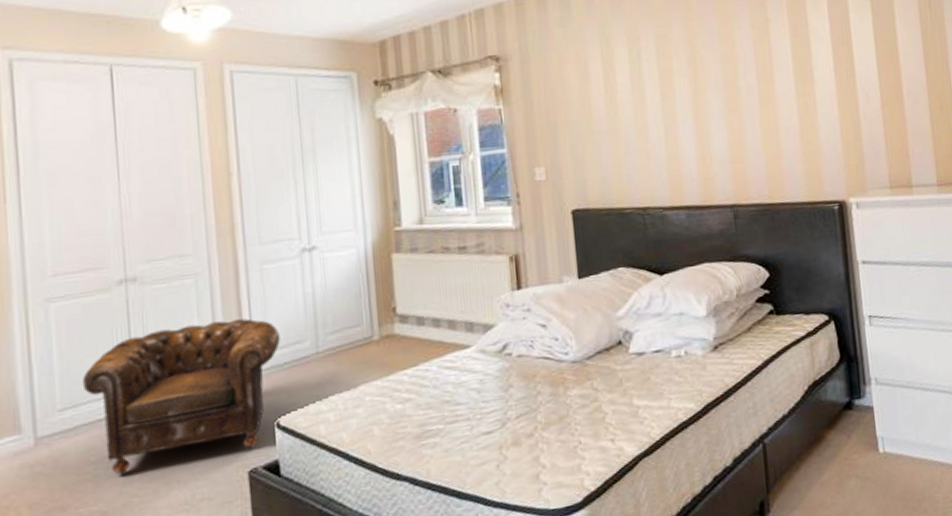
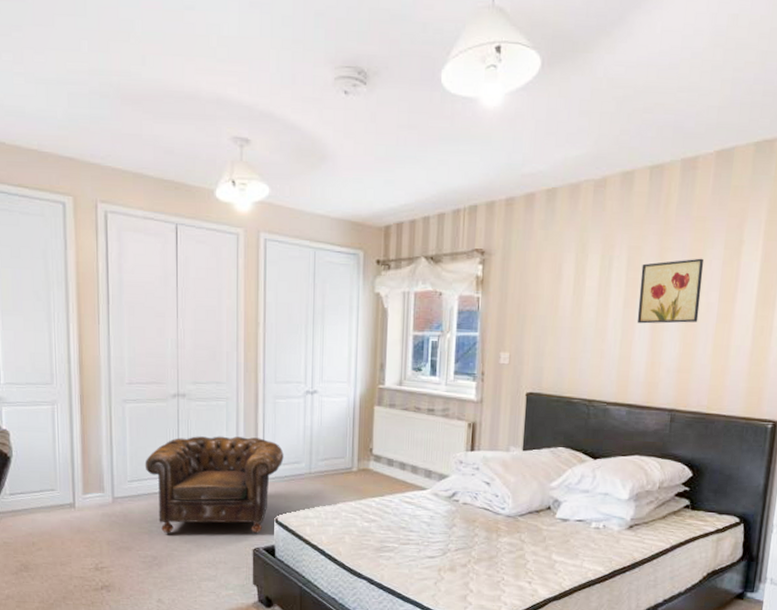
wall art: none [672,40,741,116] -> present [637,258,704,324]

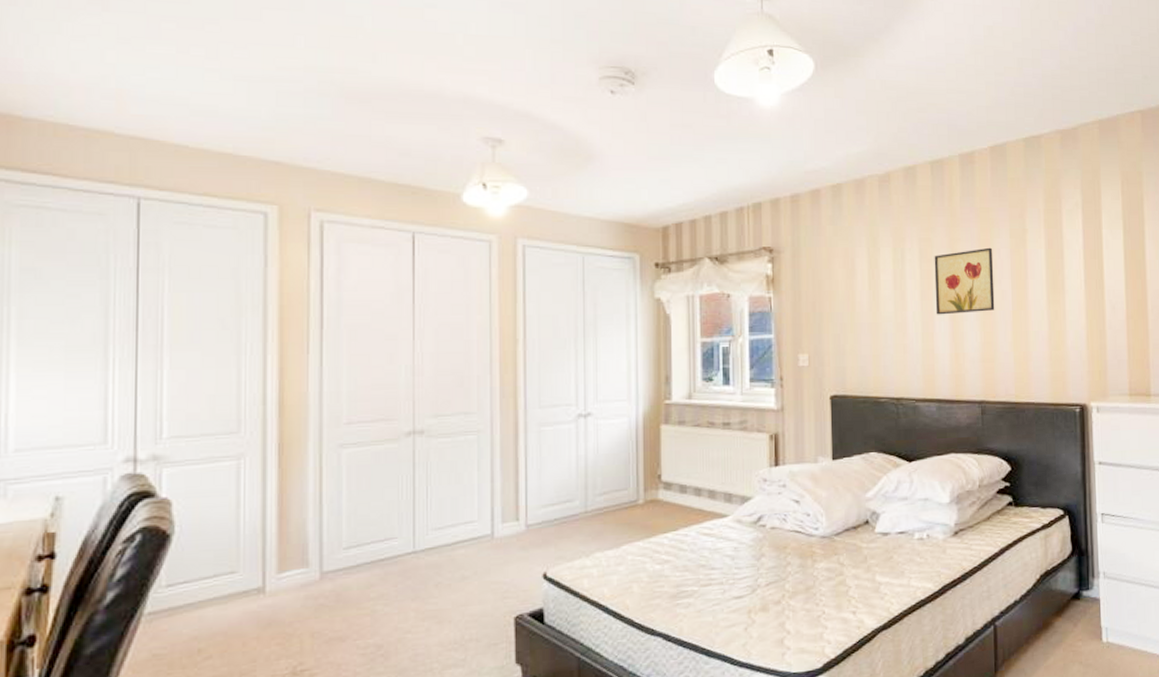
armchair: present [145,436,284,534] -> none [367,475,552,612]

